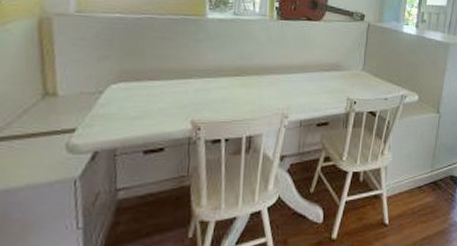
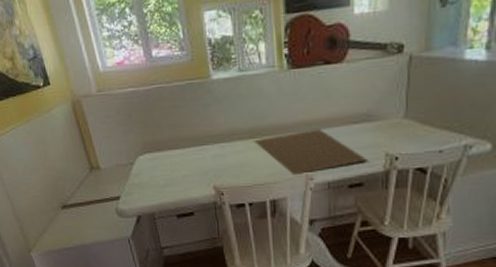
place mat: none [238,72,334,113] -> present [253,128,368,176]

